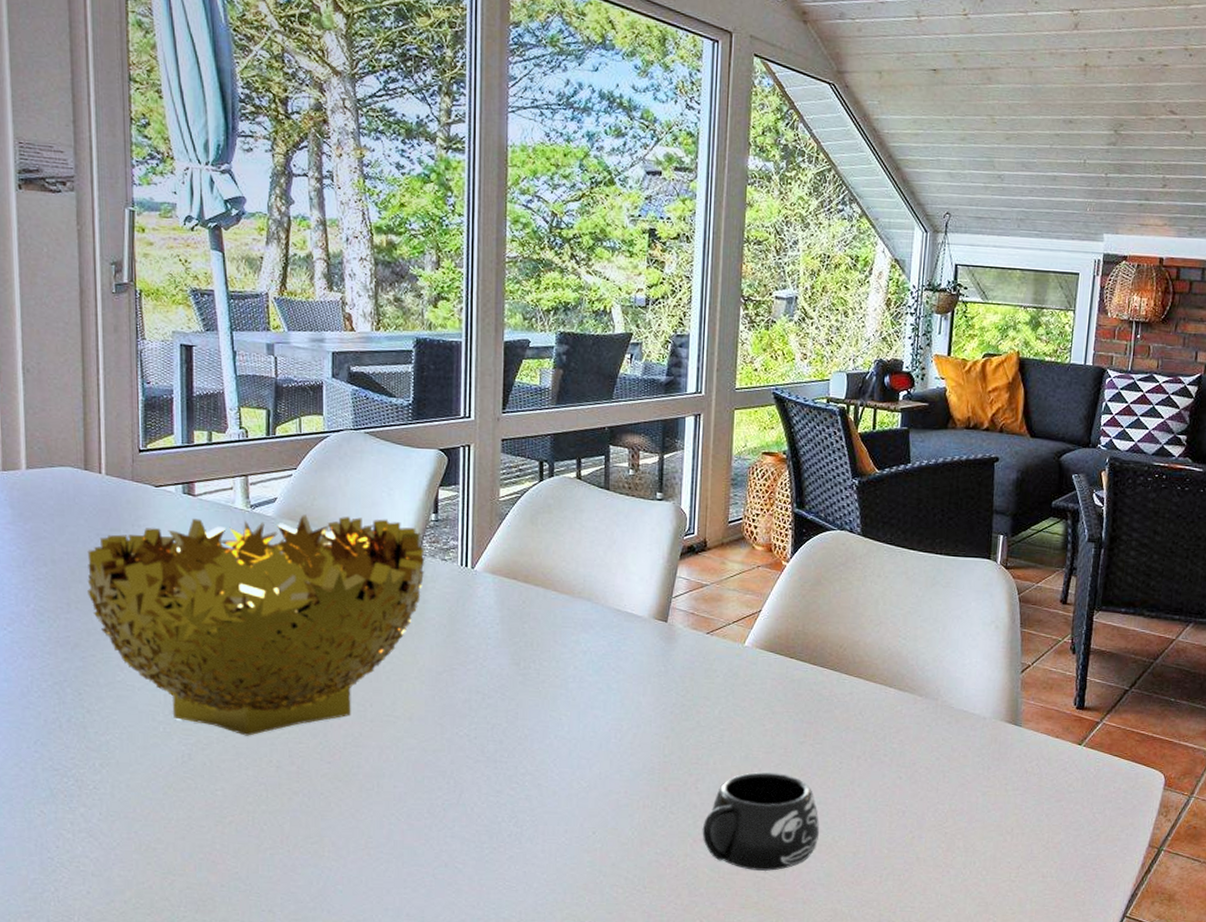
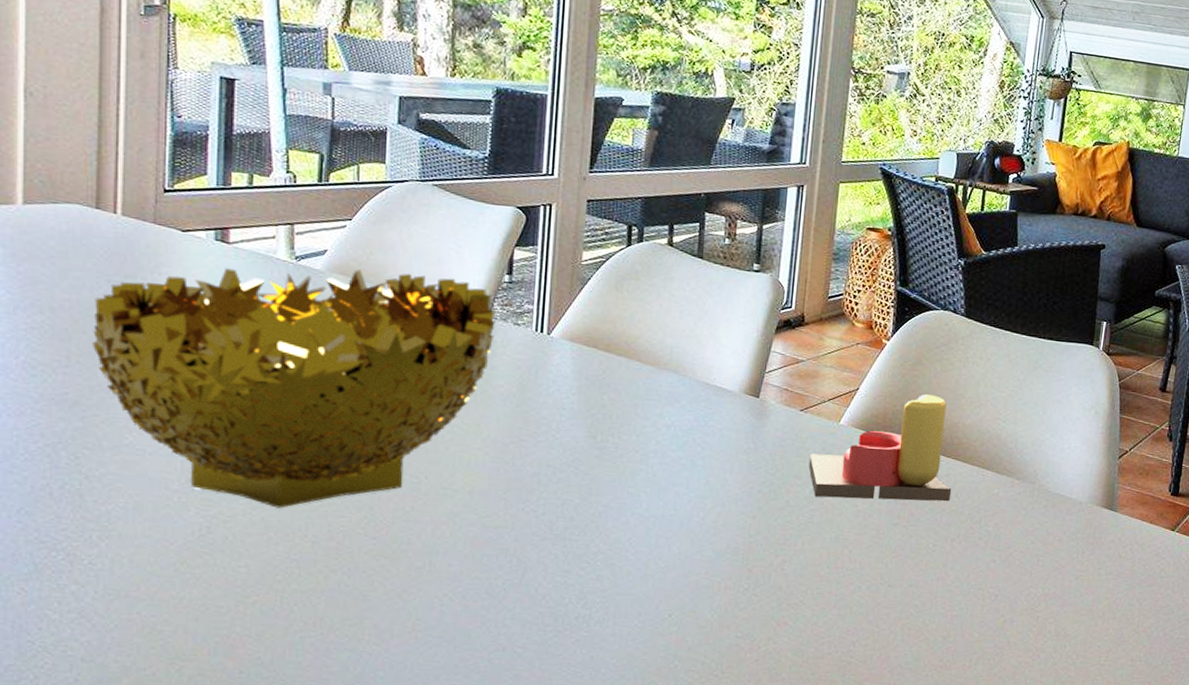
mug: present [702,772,820,872] -> none [786,554,910,656]
candle: none [717,614,855,720] -> present [808,394,951,502]

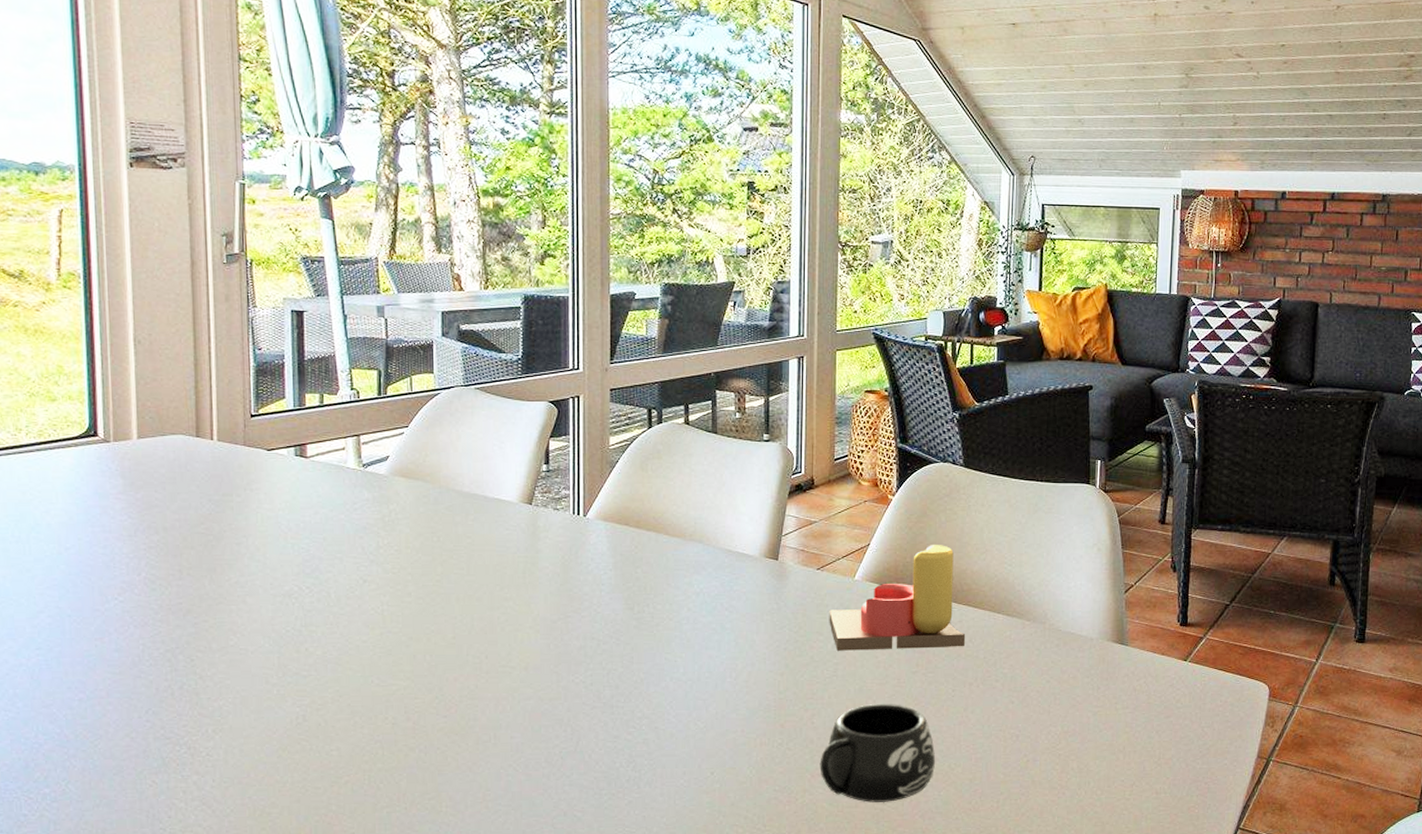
decorative bowl: present [93,268,496,508] -> none [199,470,538,694]
mug: none [786,554,910,656] -> present [819,704,936,803]

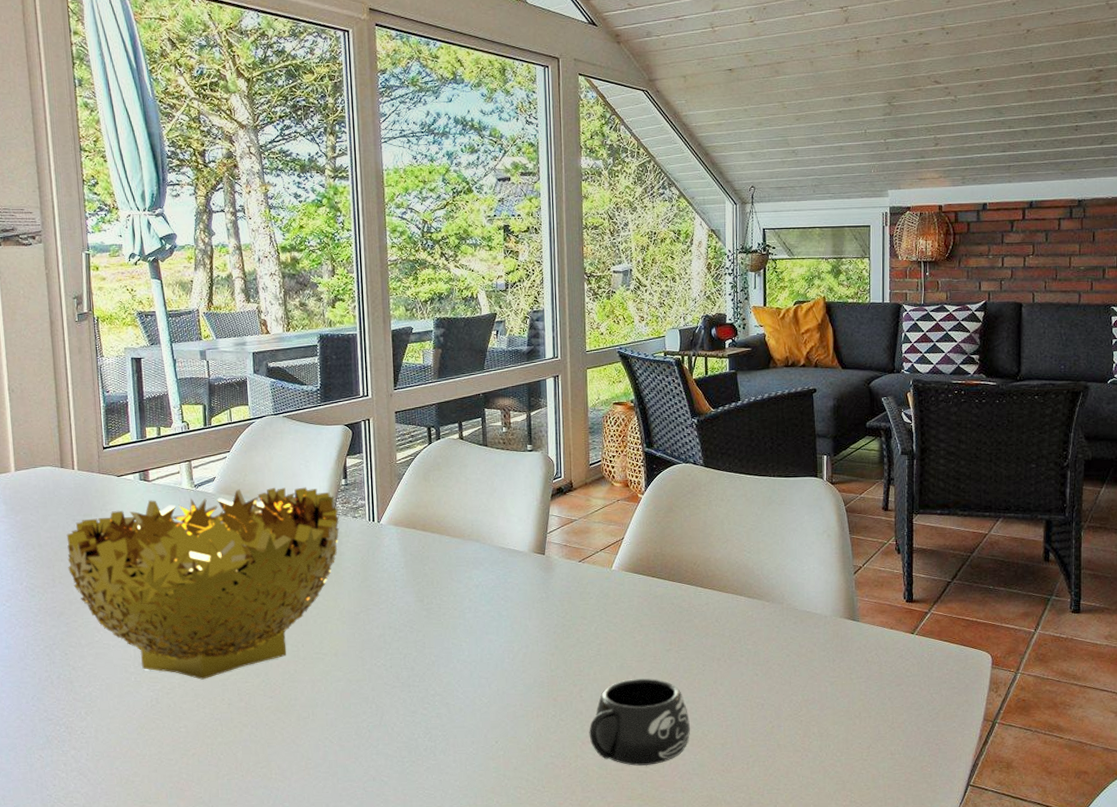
decorative bowl: none [199,470,538,694] -> present [66,487,339,680]
candle: present [829,545,965,651] -> none [591,536,712,633]

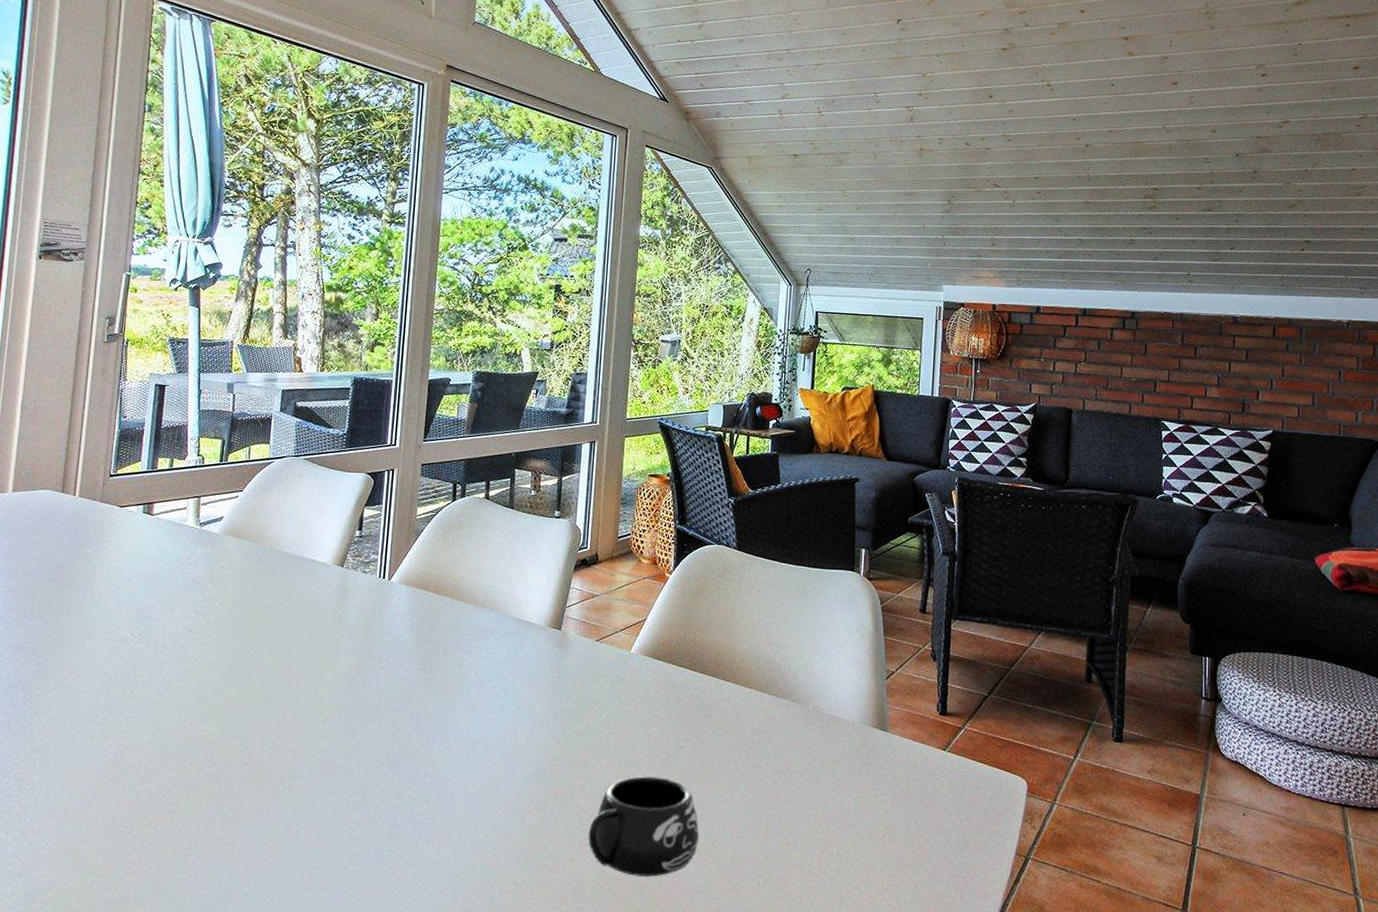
decorative bowl: present [66,487,339,680] -> none [50,532,348,738]

